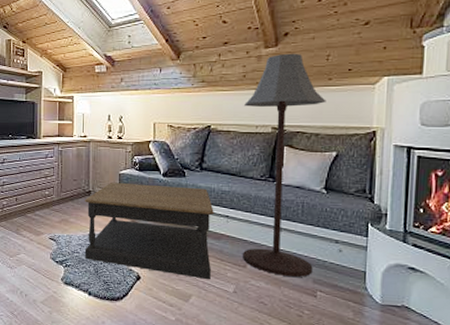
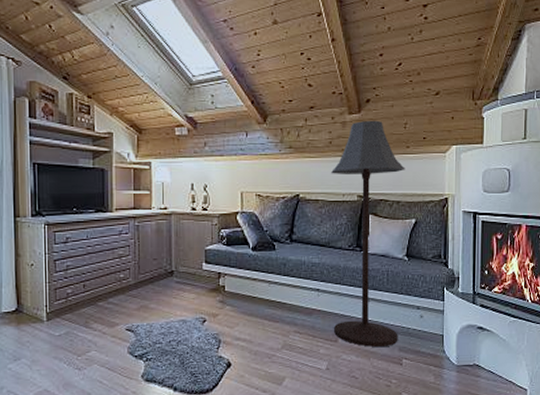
coffee table: present [84,182,214,280] -> none [166,259,305,359]

